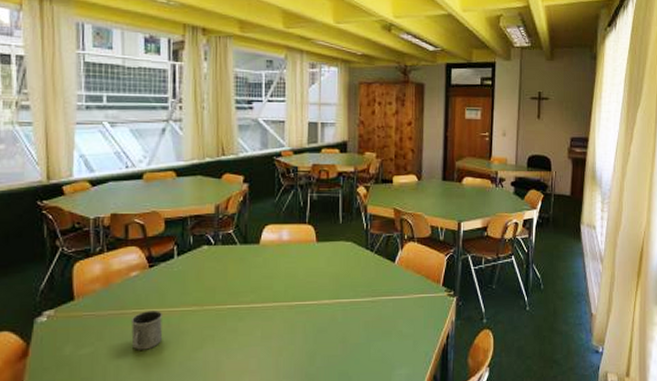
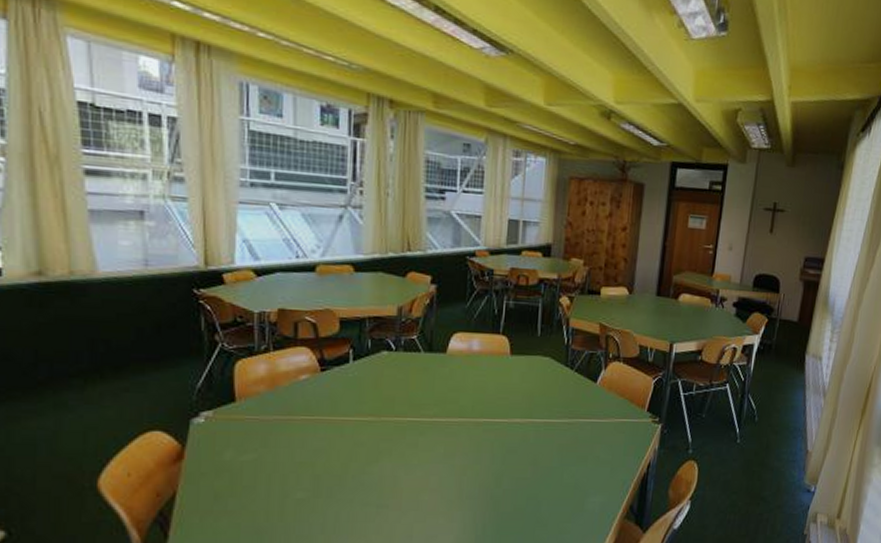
mug: present [130,311,162,350] -> none [298,418,335,460]

